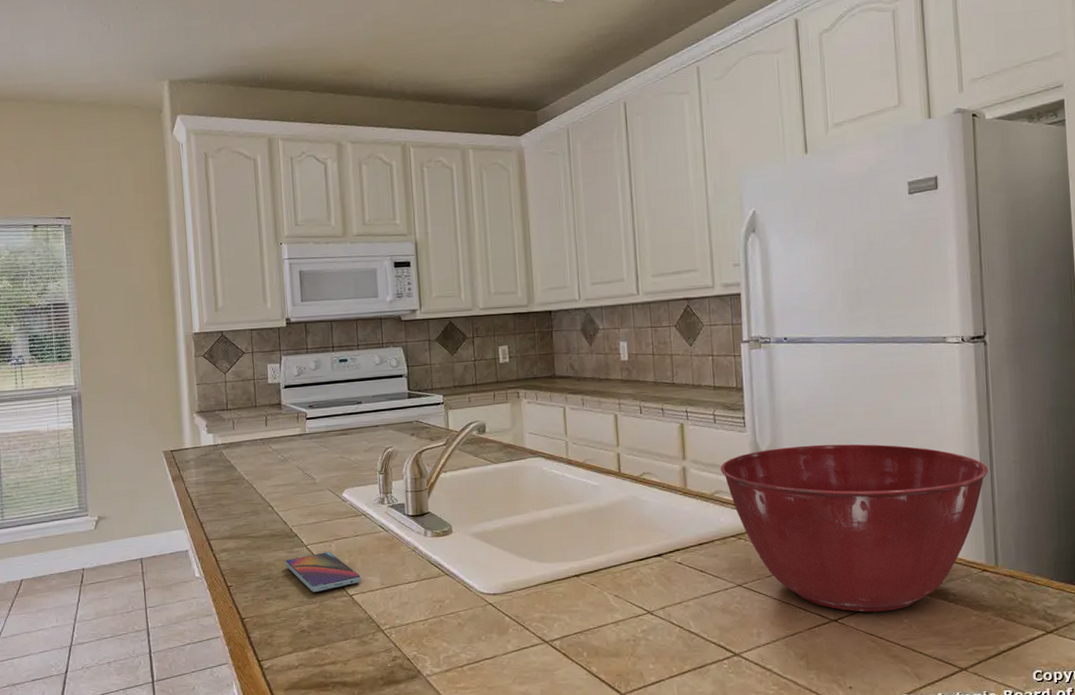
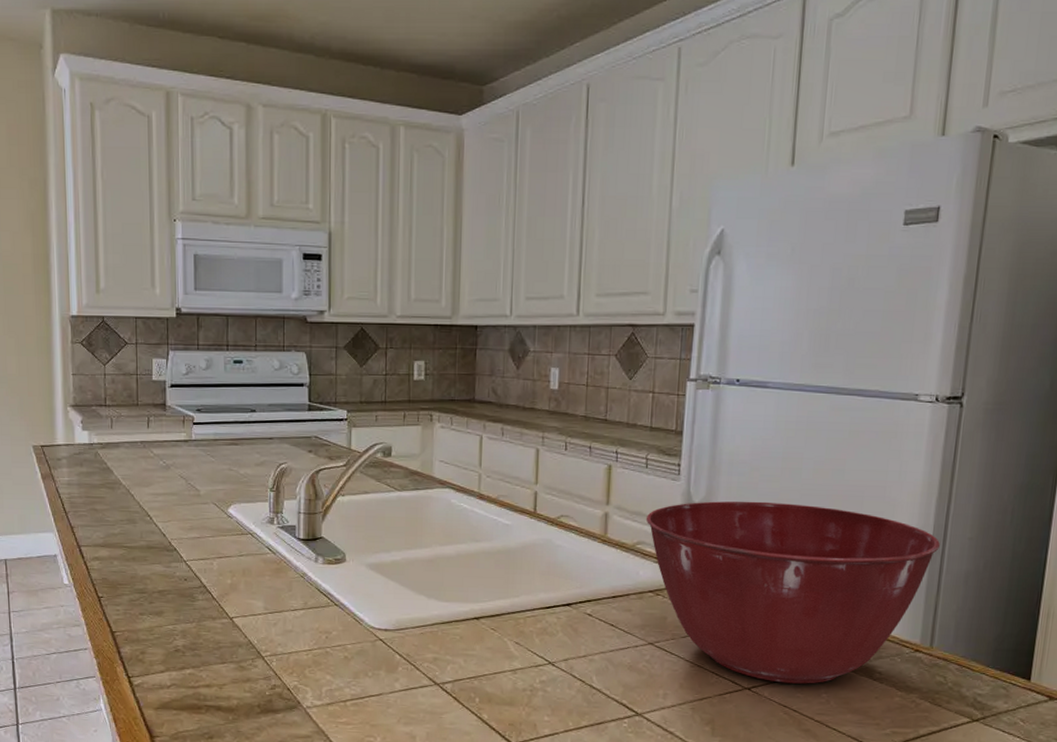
smartphone: present [285,552,361,592] -> none [162,570,243,611]

